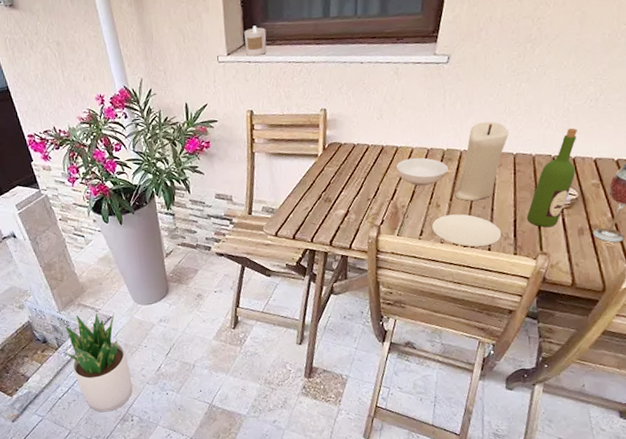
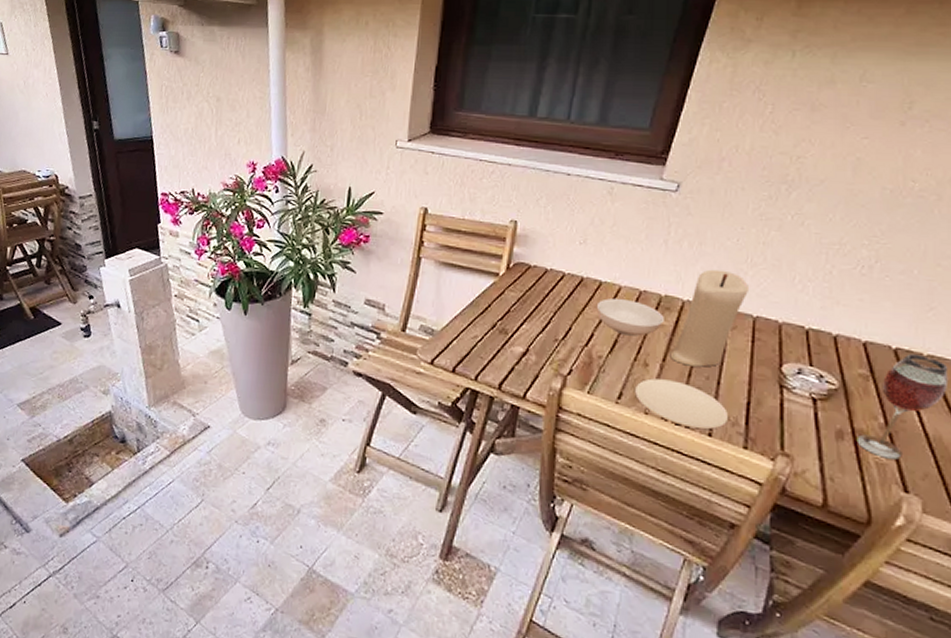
planter: present [63,312,133,412] -> none [141,416,218,550]
candle: present [244,25,267,57] -> none [430,113,458,148]
wine bottle: present [527,128,578,228] -> none [766,296,843,421]

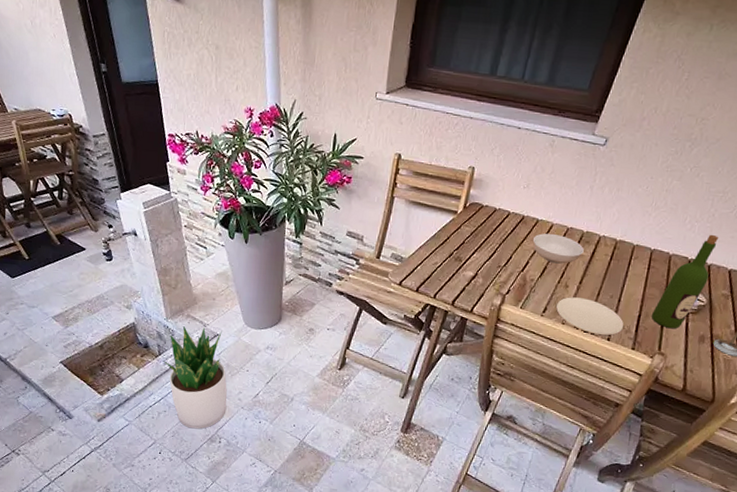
planter: none [141,416,218,550] -> present [162,326,227,429]
candle: present [670,269,750,367] -> none [585,211,652,289]
wine bottle: none [766,296,843,421] -> present [652,234,719,329]

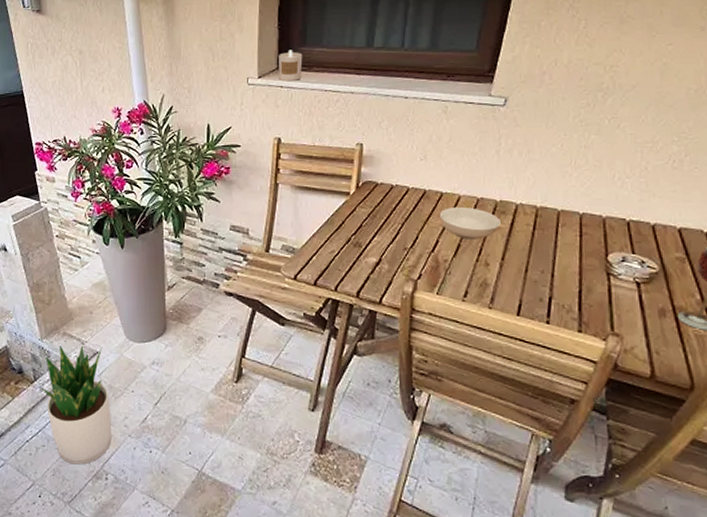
candle: none [405,69,430,101] -> present [279,50,303,82]
plate: present [556,297,624,336] -> none [479,276,564,318]
wine bottle: present [652,234,719,329] -> none [595,190,659,304]

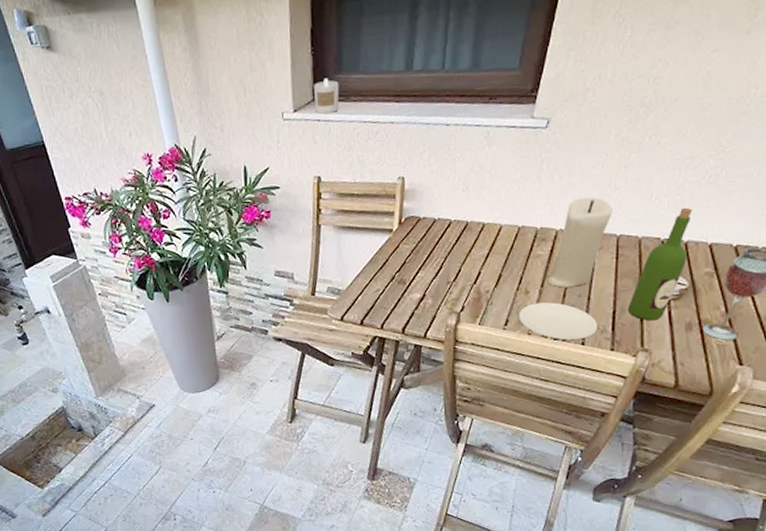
planter: present [38,345,112,465] -> none [100,399,177,510]
bowl: present [439,207,501,240] -> none [481,236,541,269]
plate: none [479,276,564,318] -> present [519,302,598,341]
candle: none [507,174,575,262] -> present [547,197,614,288]
wine bottle: none [595,190,659,304] -> present [628,207,693,321]

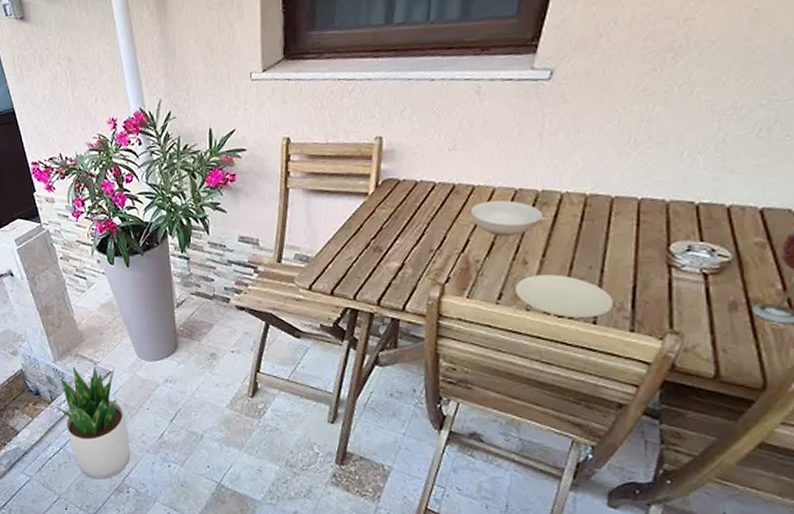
planter: none [100,399,177,510] -> present [56,366,131,479]
candle: present [314,78,339,115] -> none [284,35,312,74]
bowl: none [481,236,541,269] -> present [470,200,542,237]
candle: present [547,197,614,288] -> none [549,155,634,258]
wine bottle: present [628,207,693,321] -> none [653,166,738,299]

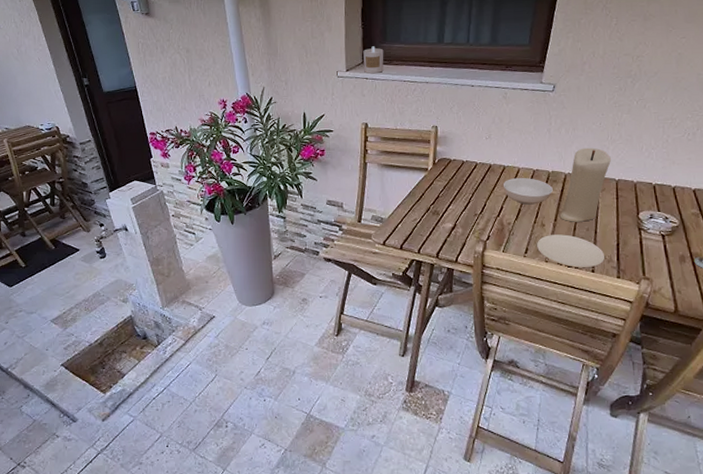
planter: present [56,366,131,479] -> none [162,311,230,416]
candle: none [284,35,312,74] -> present [363,46,384,74]
candle: none [549,155,634,258] -> present [559,147,612,222]

